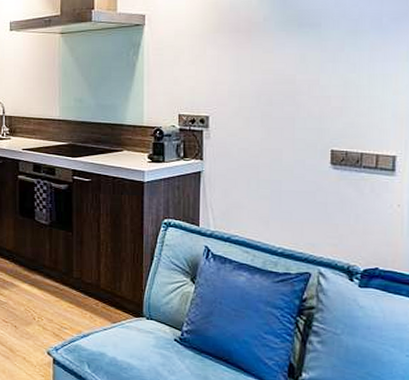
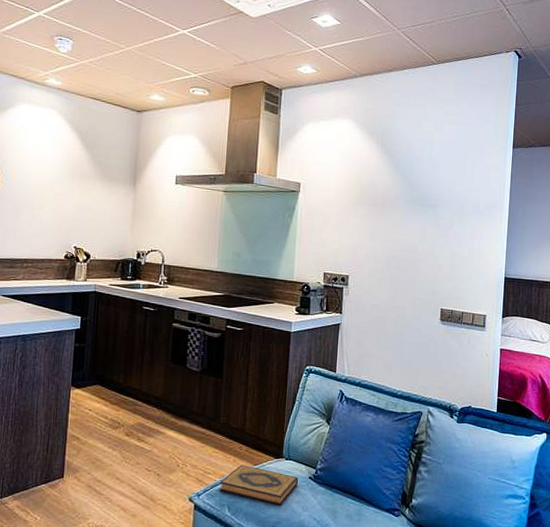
hardback book: none [77,322,163,367] -> present [219,465,299,505]

